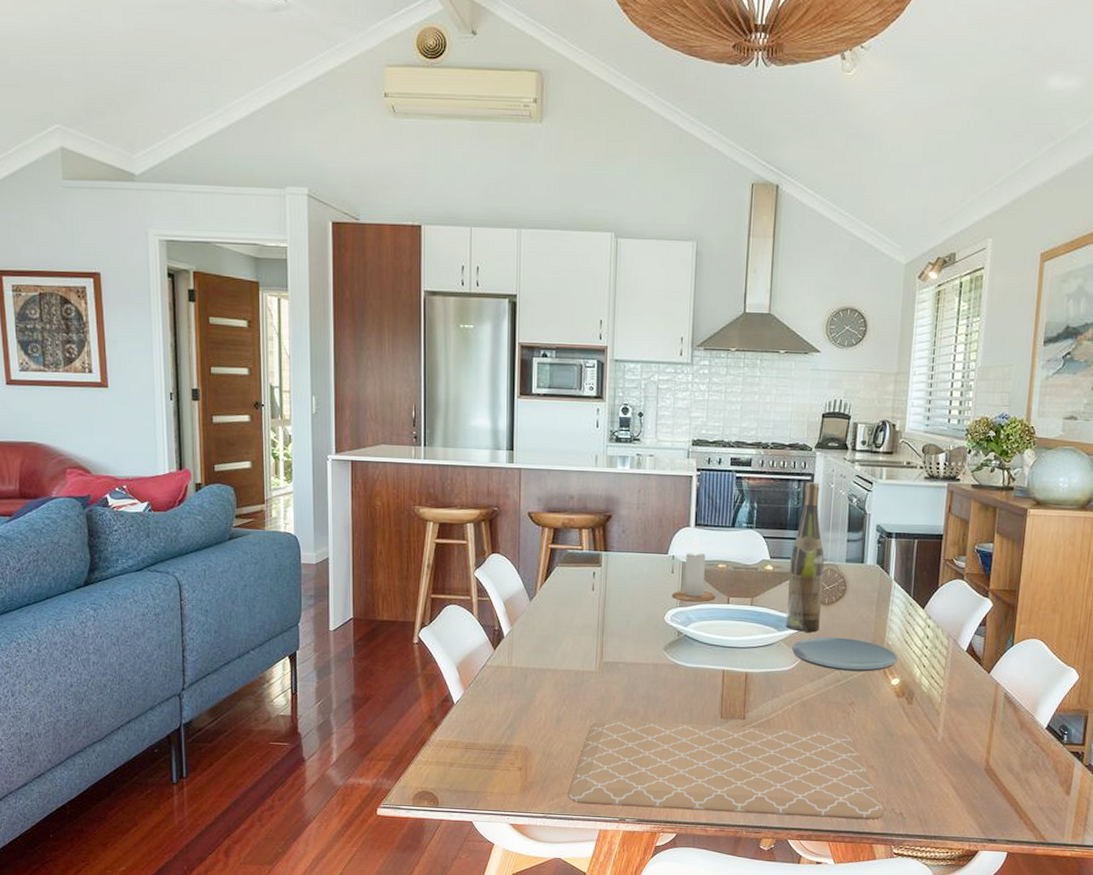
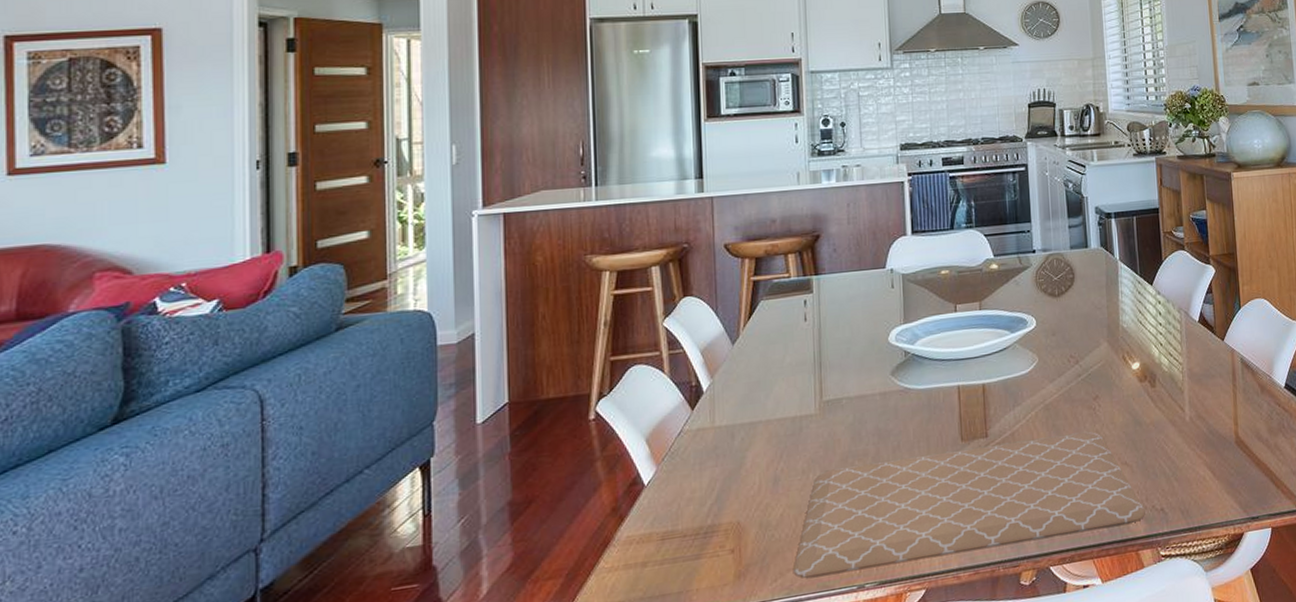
candle: present [672,536,716,602] -> none [894,244,942,317]
wine bottle: present [786,482,824,632] -> none [1014,172,1053,330]
plate: present [791,637,898,672] -> none [1027,328,1135,365]

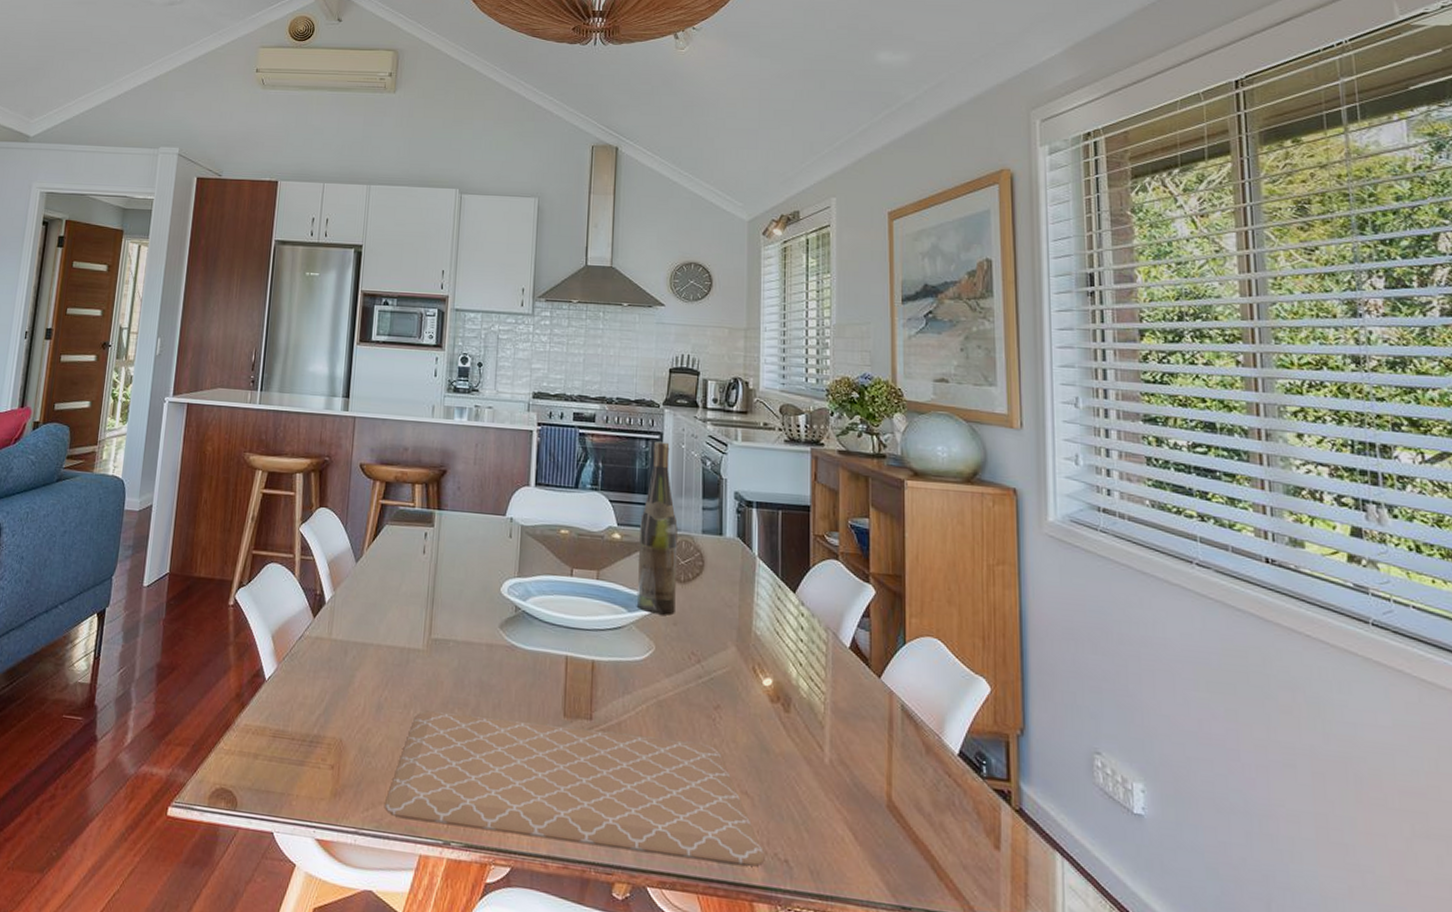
wine bottle: none [1014,172,1053,330] -> present [637,441,678,615]

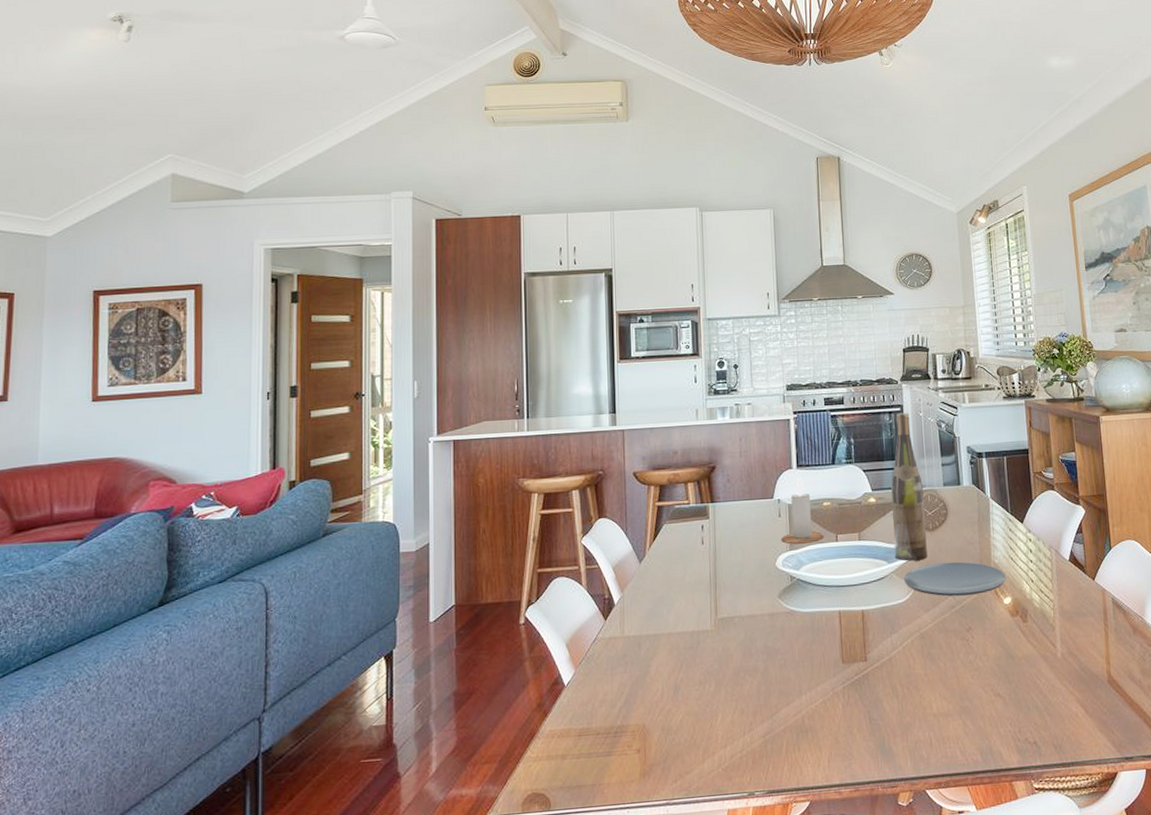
placemat: present [385,710,765,867] -> none [692,661,1018,782]
candle: none [509,496,558,573] -> present [781,477,824,545]
plate: none [644,621,769,668] -> present [903,561,1007,597]

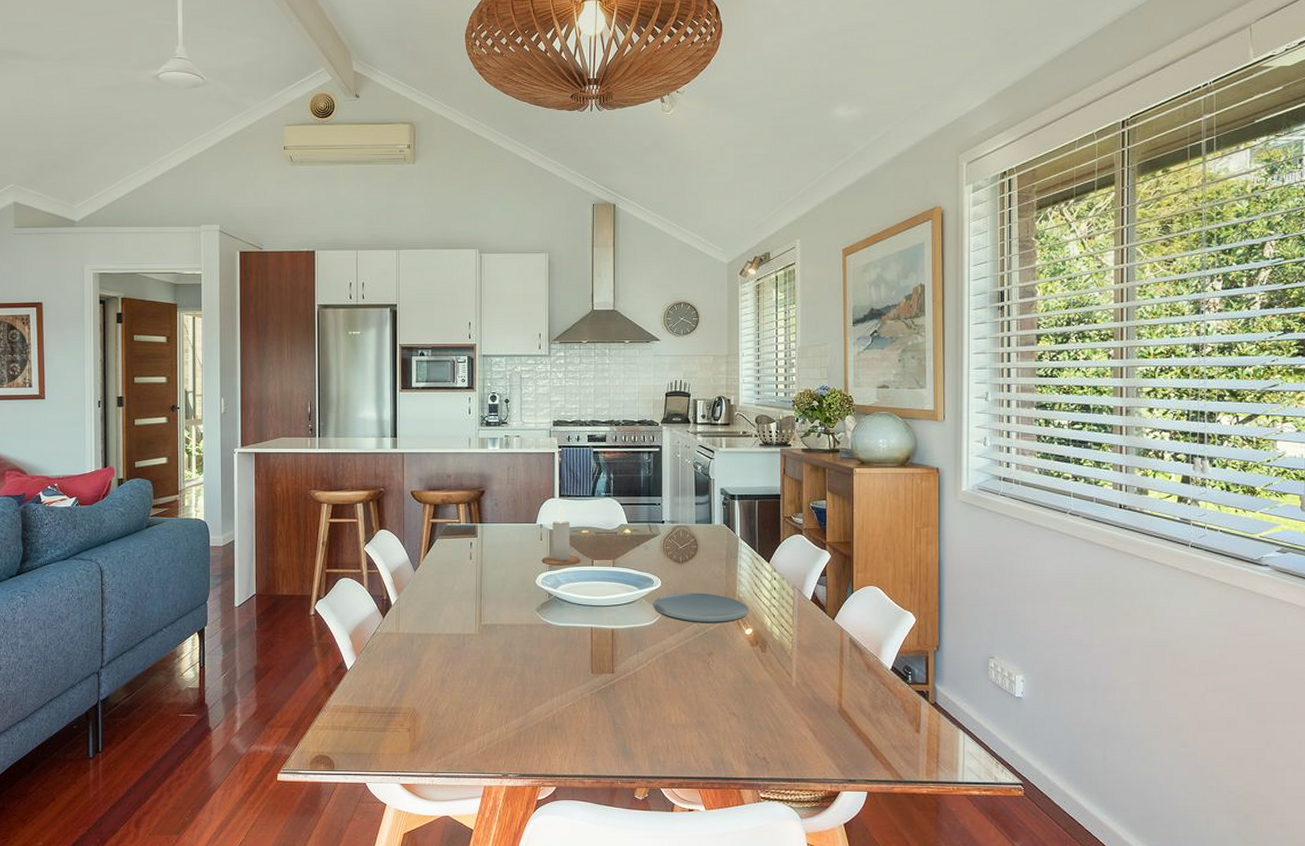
wine bottle: present [891,413,928,562] -> none [646,453,676,589]

